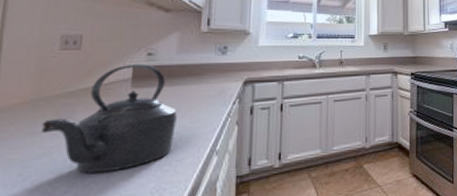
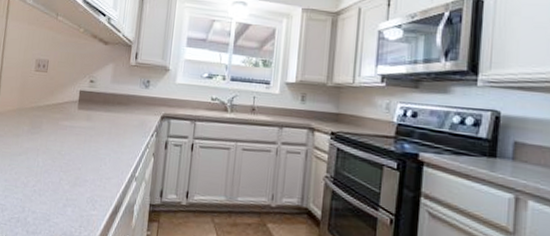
kettle: present [40,64,177,174] -> none [22,89,108,177]

